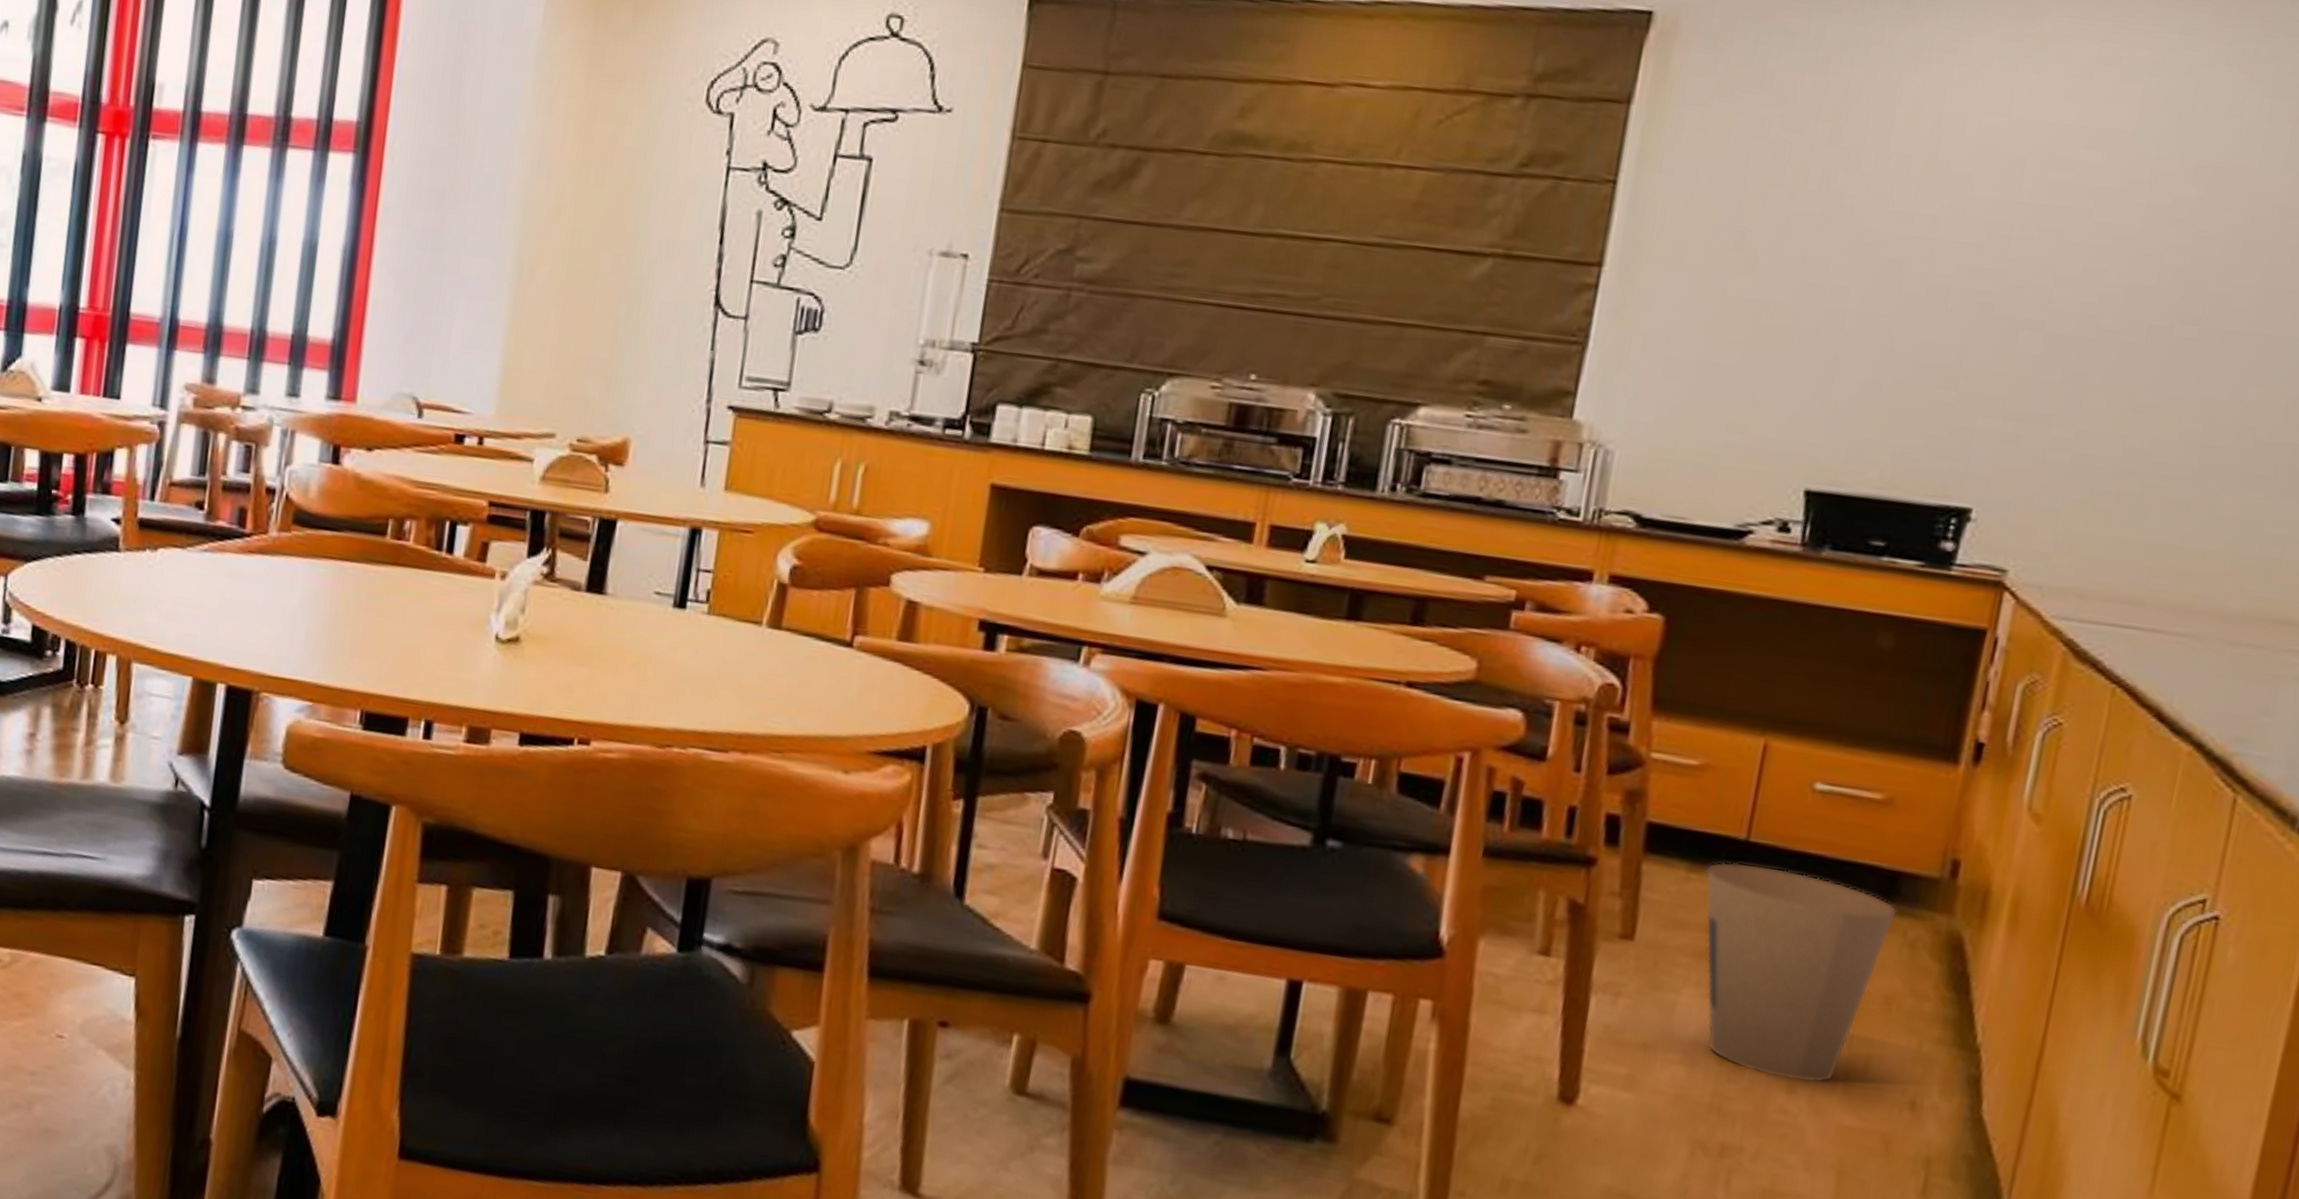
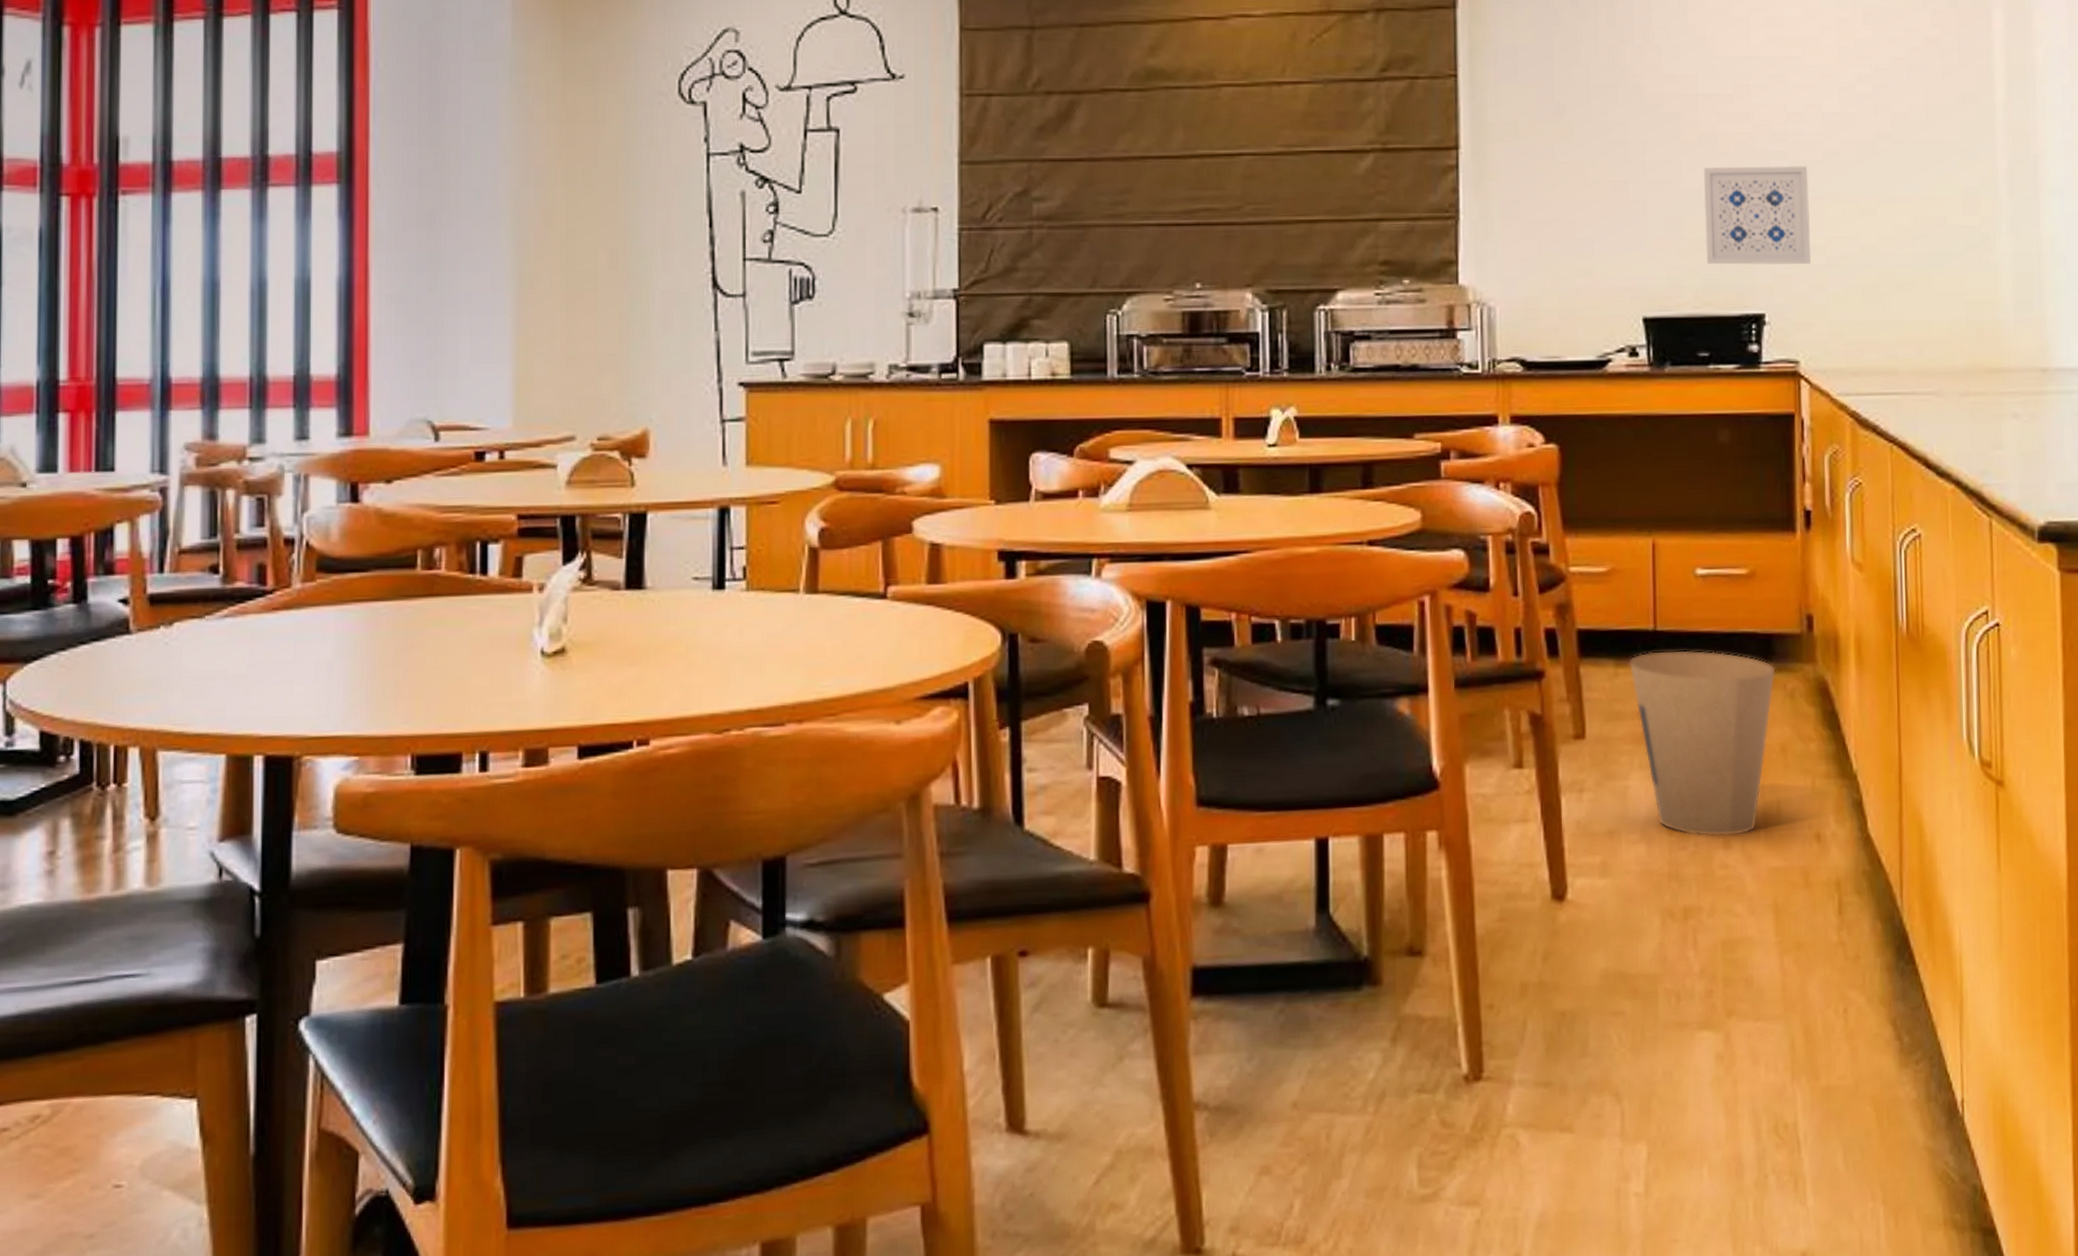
wall art: none [1904,327,2070,459] -> present [1704,165,1811,266]

